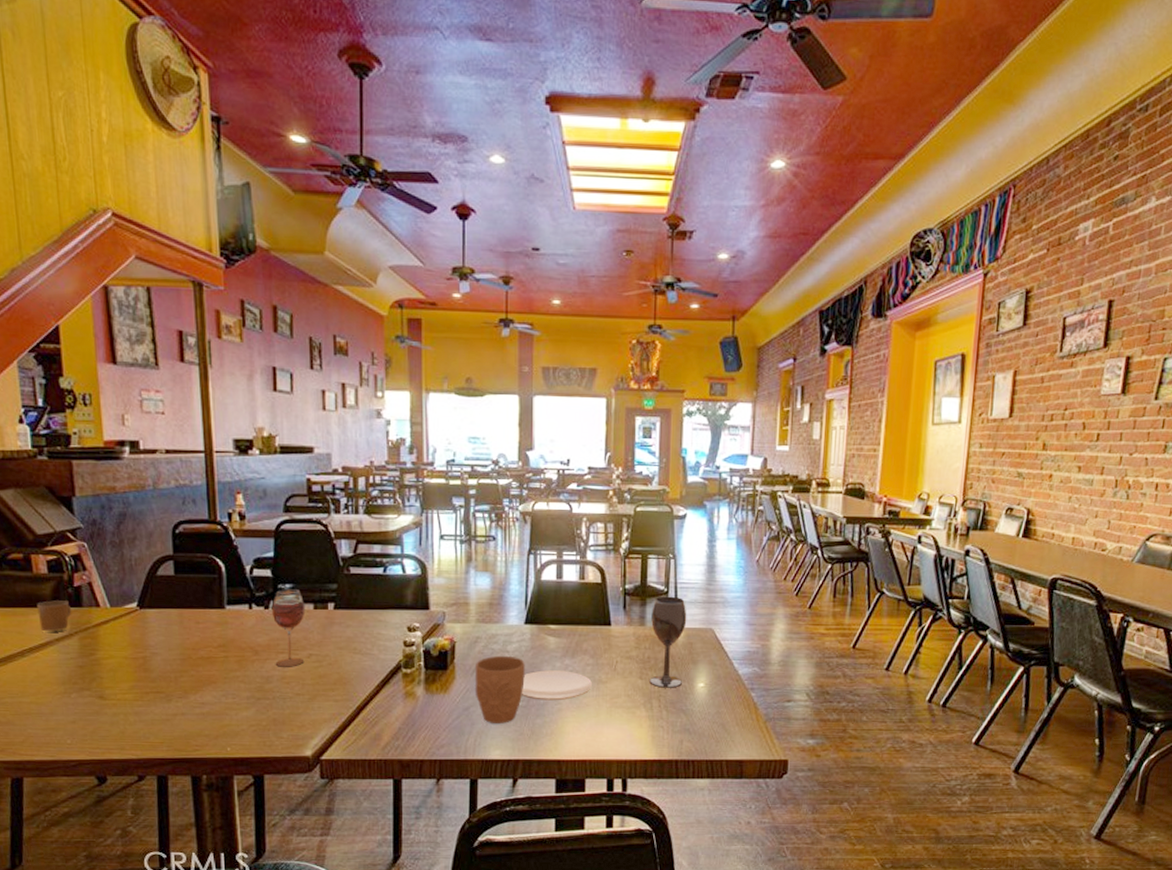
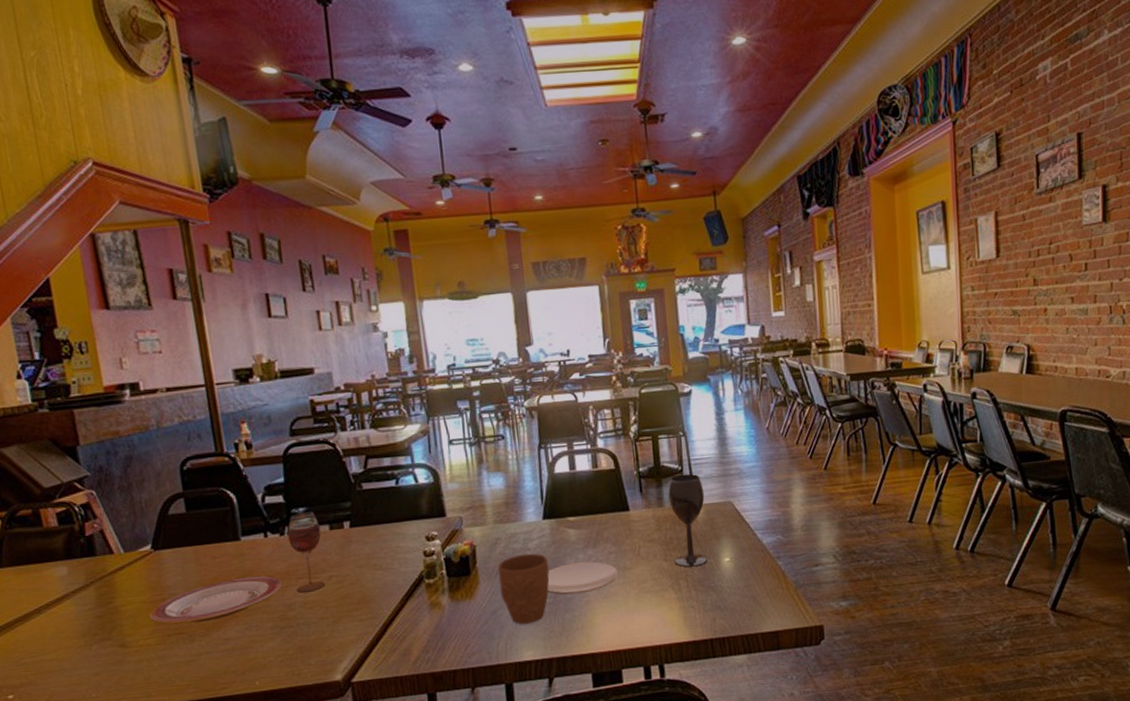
cup: present [37,600,72,632] -> none [50,551,86,586]
plate: none [129,645,262,683] -> present [148,576,283,625]

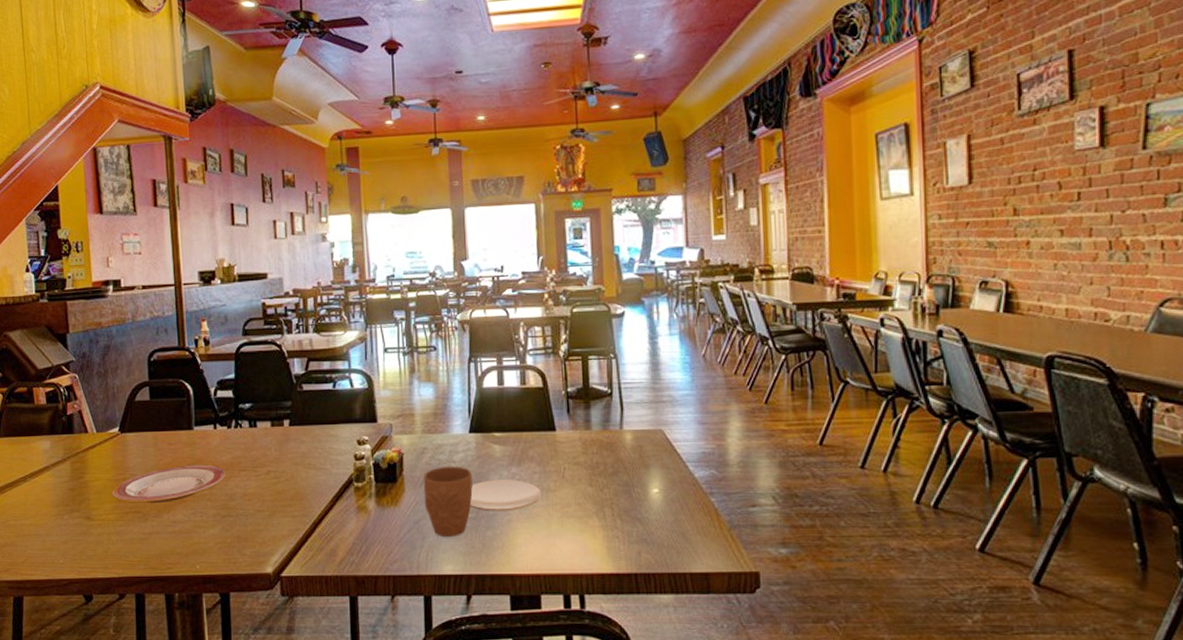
wineglass: present [287,512,324,593] -> none [233,408,264,484]
wine glass: present [668,473,707,568] -> none [596,397,635,495]

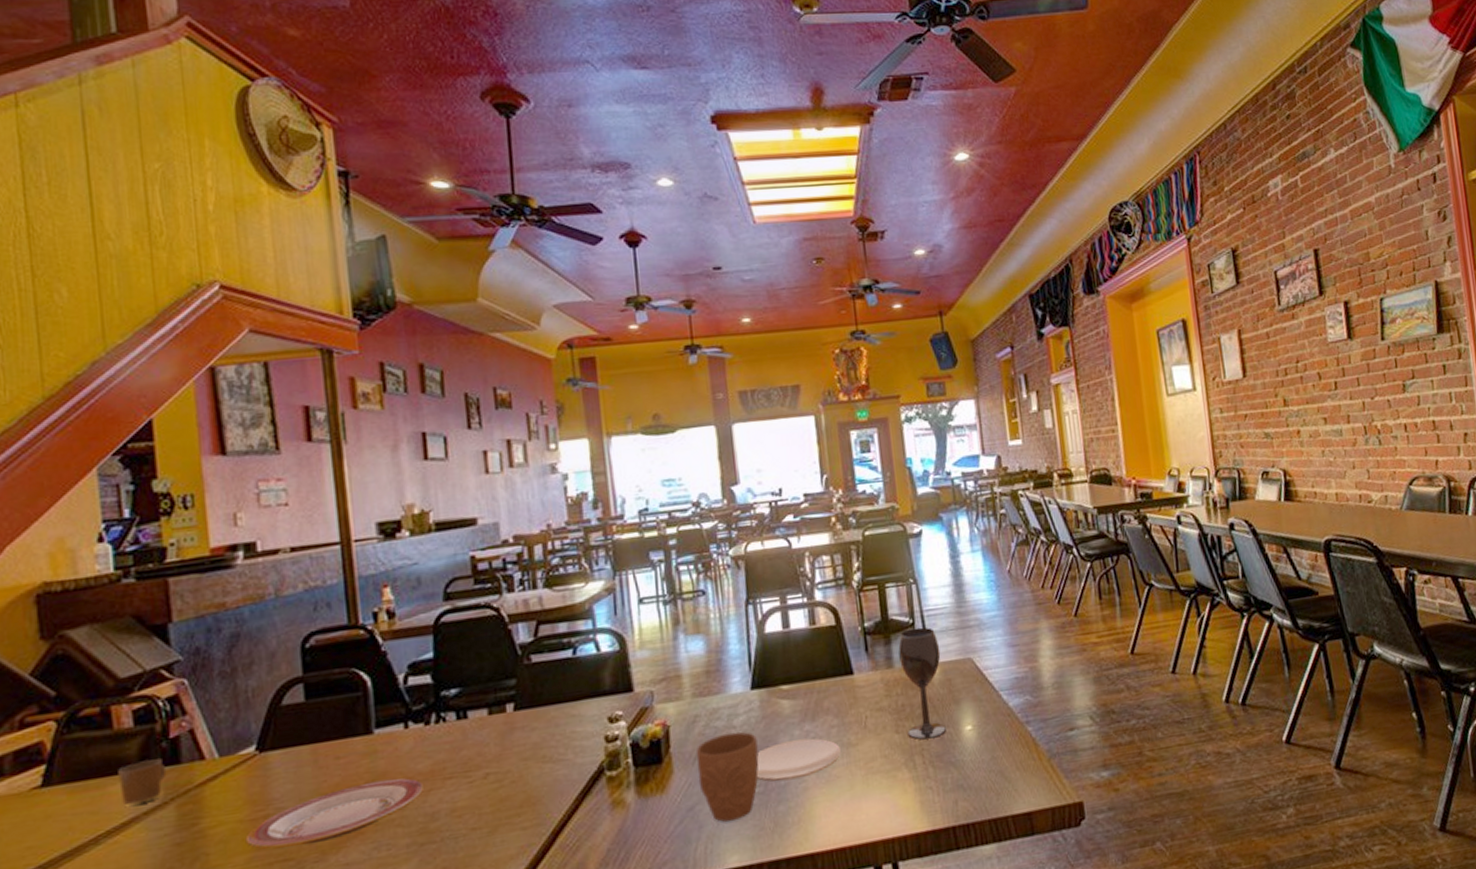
cup: none [37,428,65,458] -> present [118,758,167,806]
wine glass: none [596,397,635,495] -> present [898,627,946,740]

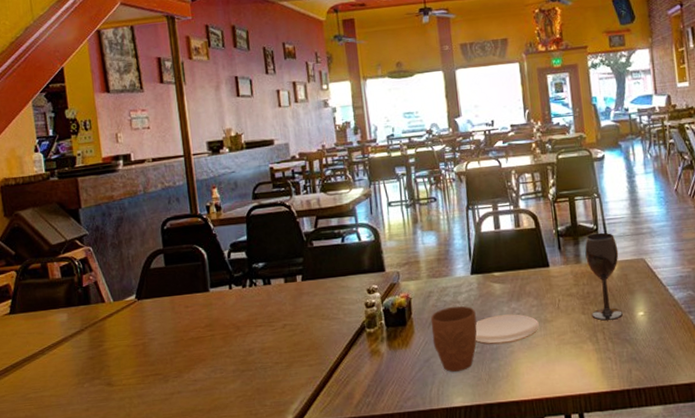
cup: present [118,758,167,806] -> none [53,300,82,330]
plate: present [245,778,425,850] -> none [131,324,244,366]

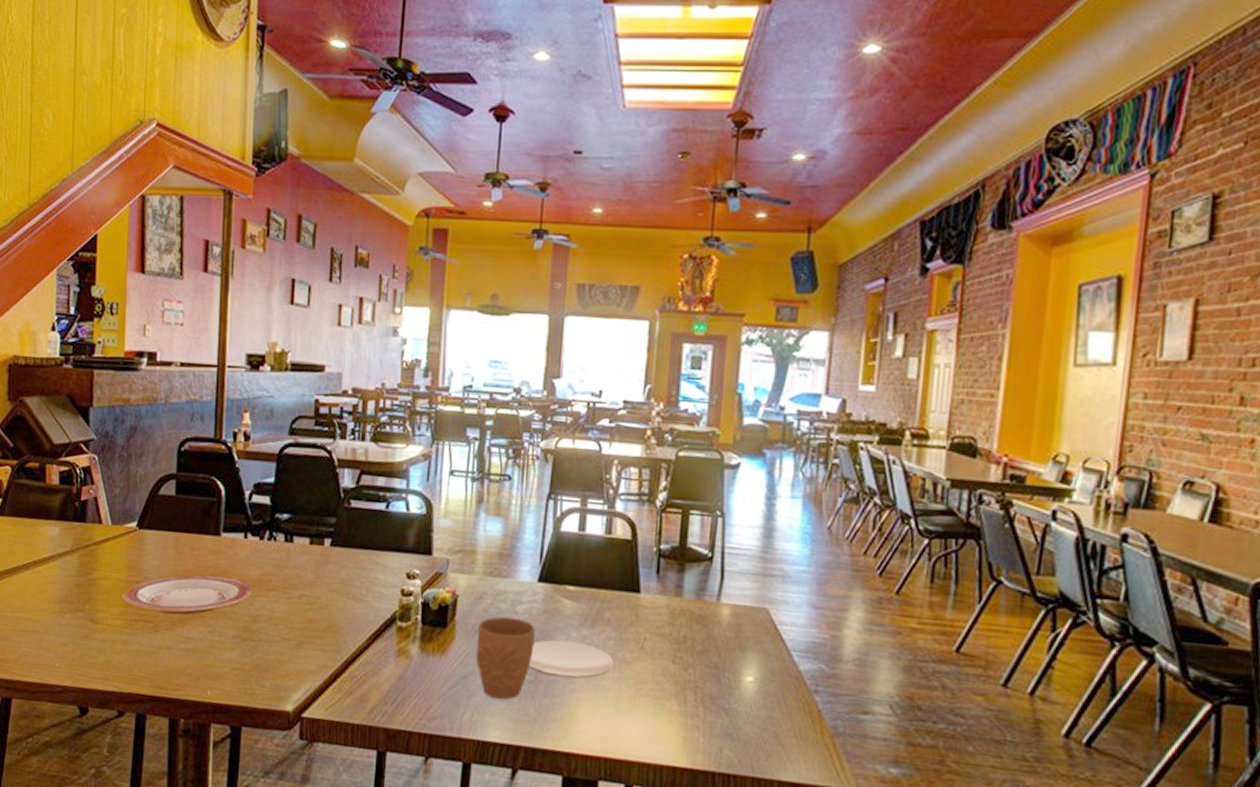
plate: none [131,324,244,366] -> present [121,575,253,615]
wine glass: present [585,232,623,321] -> none [684,562,736,679]

